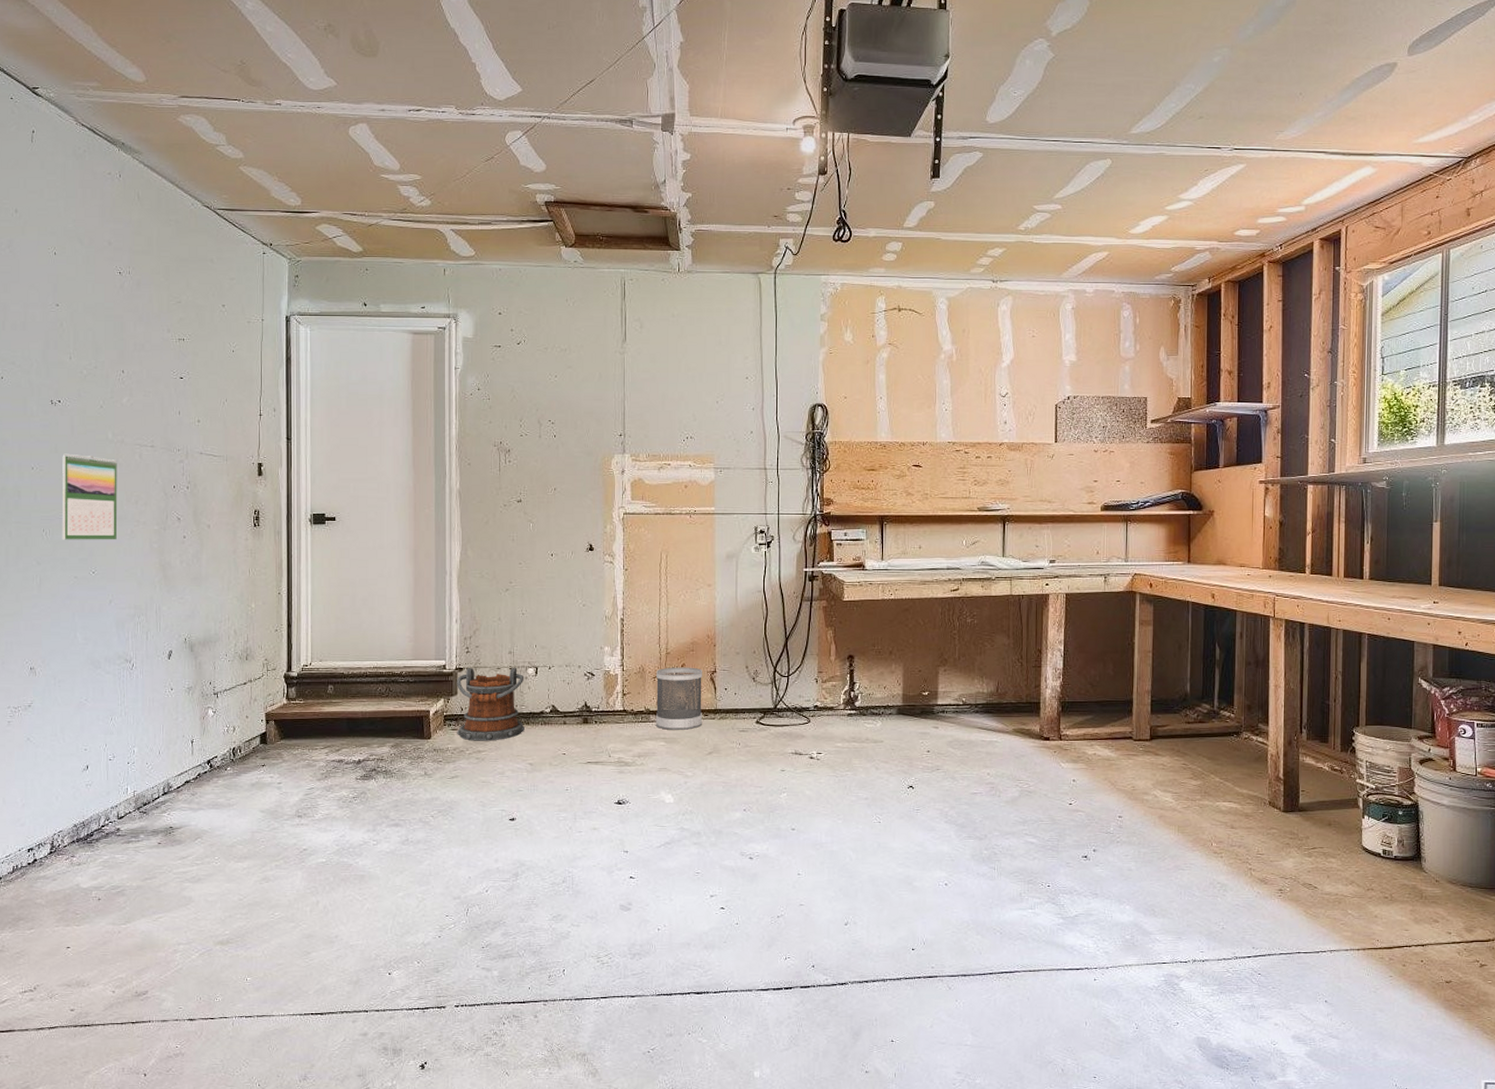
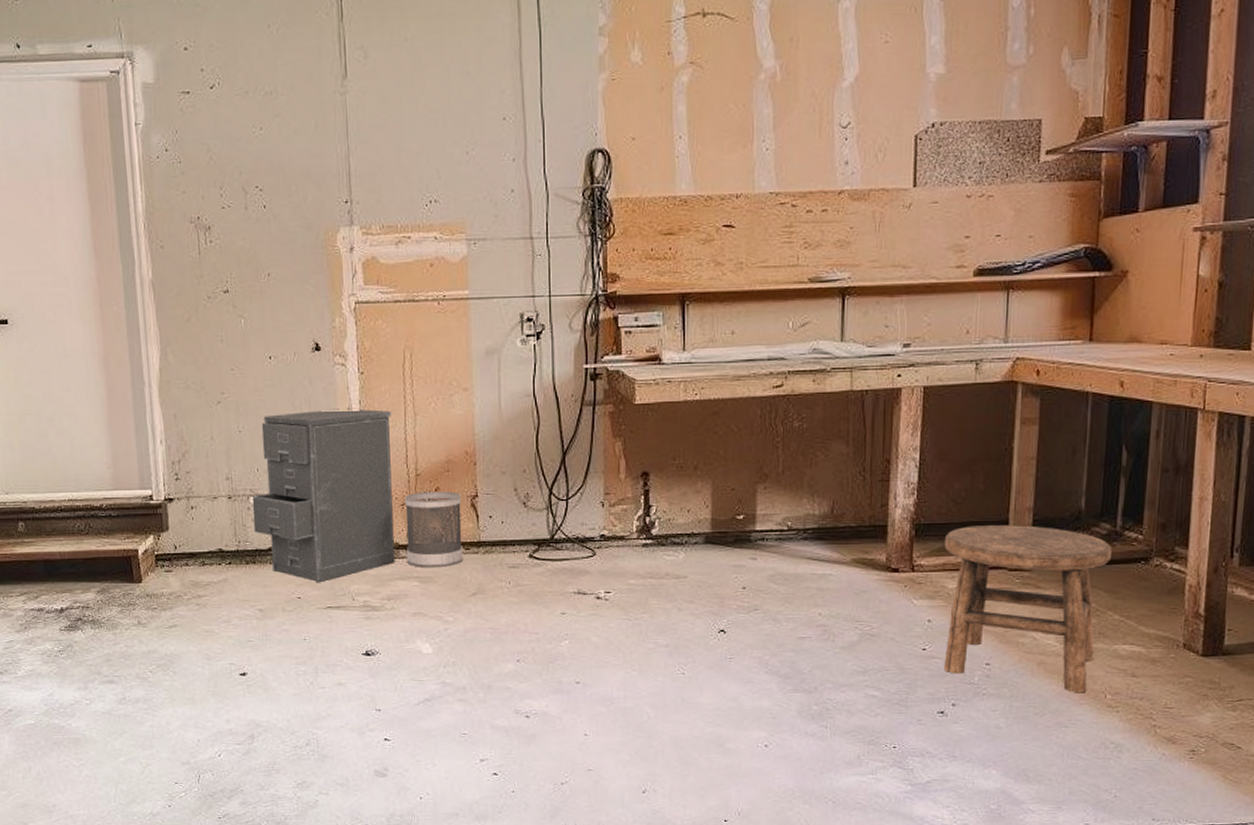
bucket: present [457,667,525,741] -> none [167,496,251,584]
filing cabinet: none [529,598,649,741] -> present [252,408,395,582]
stool: none [1084,704,1212,842] -> present [943,525,1113,693]

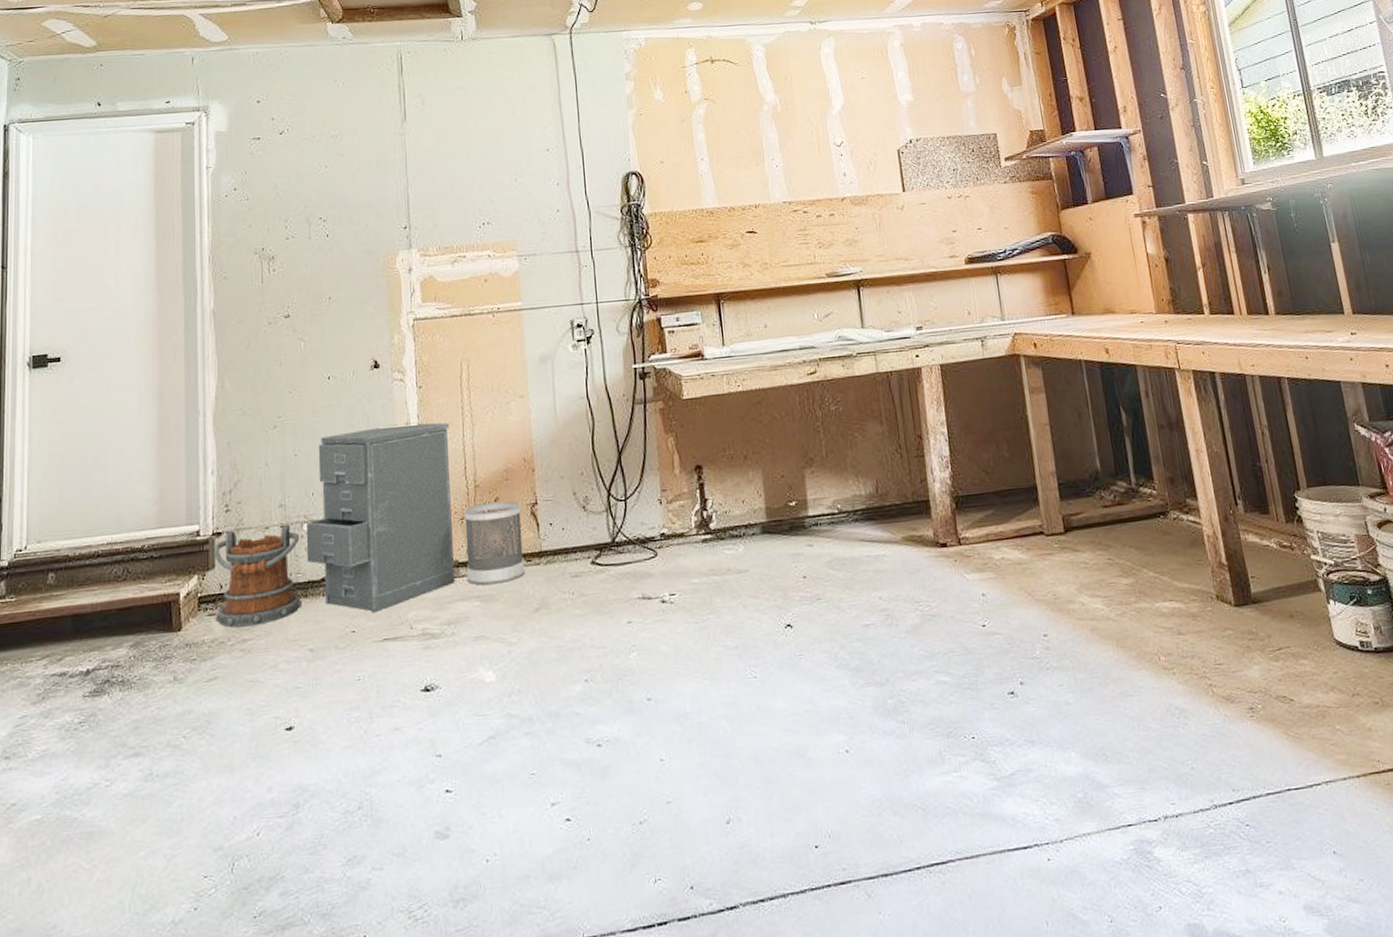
bucket: none [167,496,251,584] -> present [214,524,302,628]
stool: present [943,525,1113,693] -> none [982,489,1142,658]

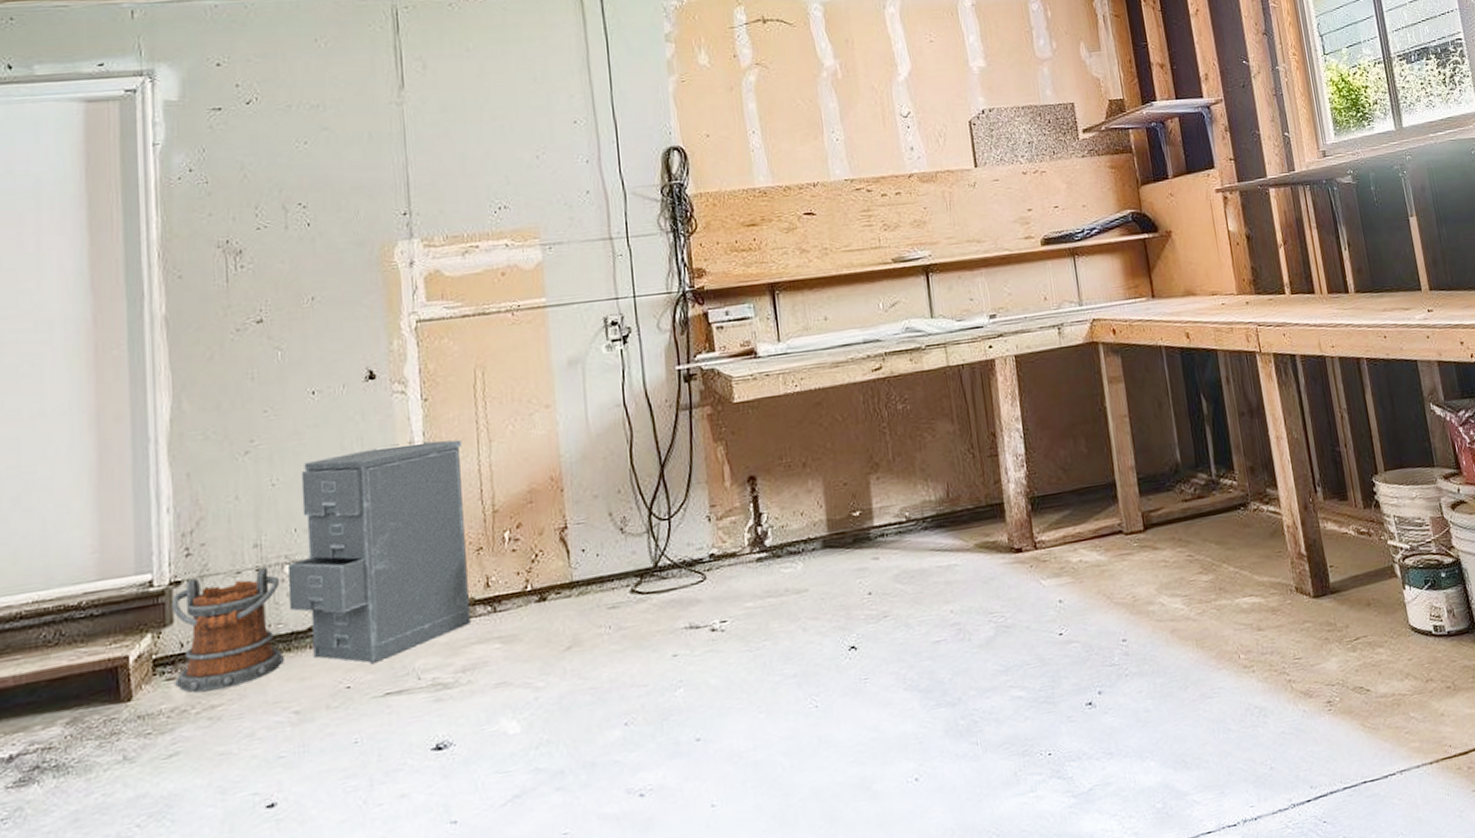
wastebasket: present [464,500,525,585] -> none [480,526,553,625]

